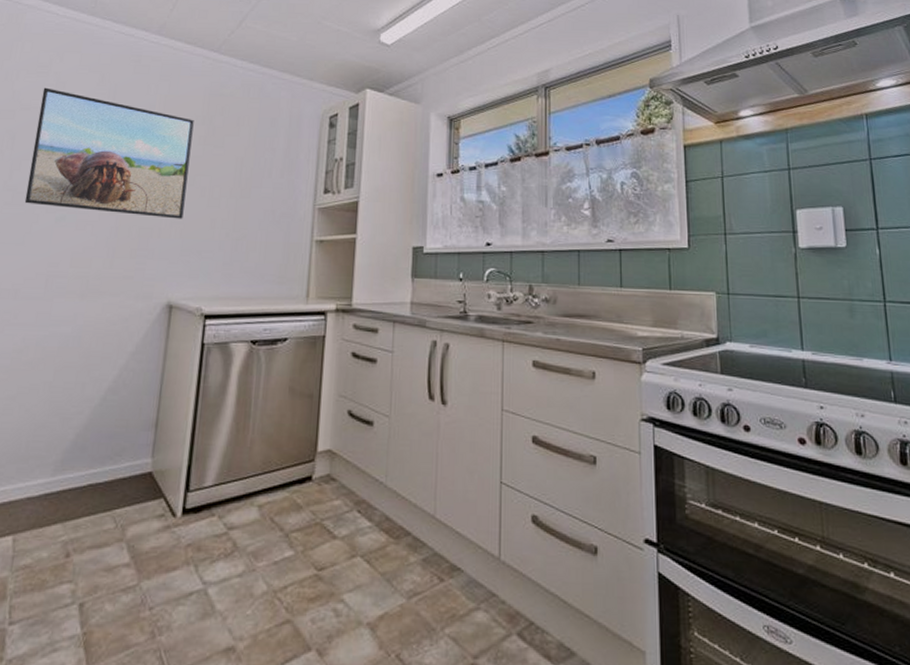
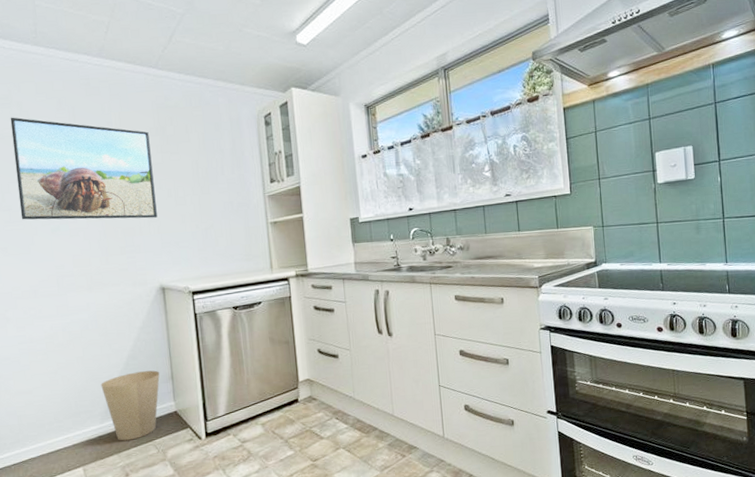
trash can: none [64,411,143,505] -> present [101,370,160,441]

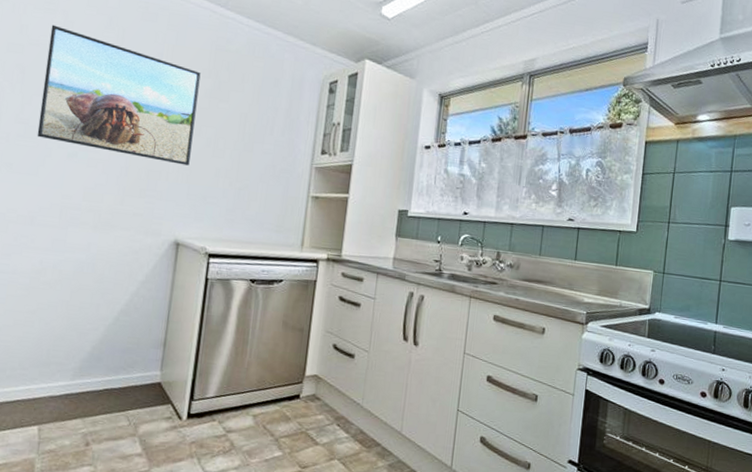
trash can: present [101,370,160,441] -> none [81,329,152,406]

